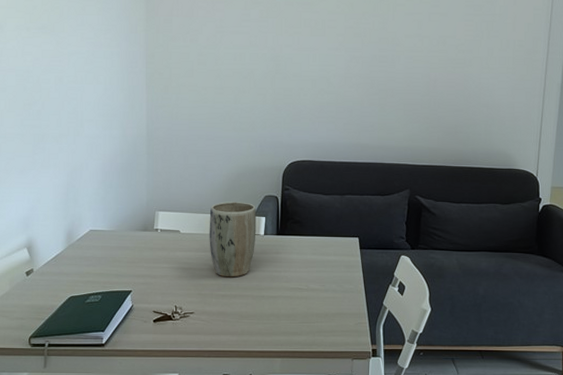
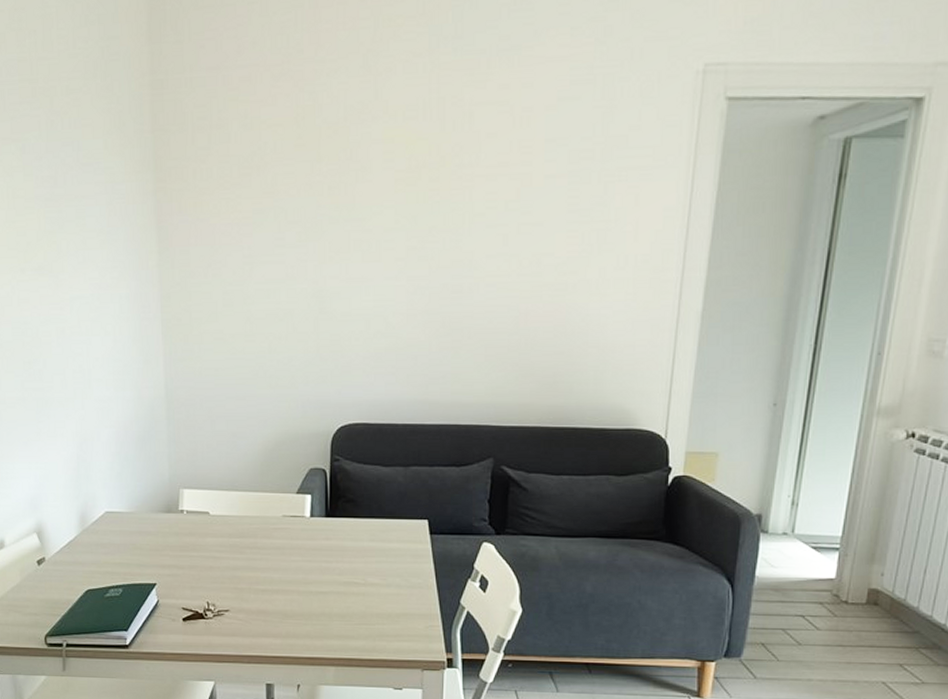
plant pot: present [209,202,257,278] -> none [243,476,301,569]

